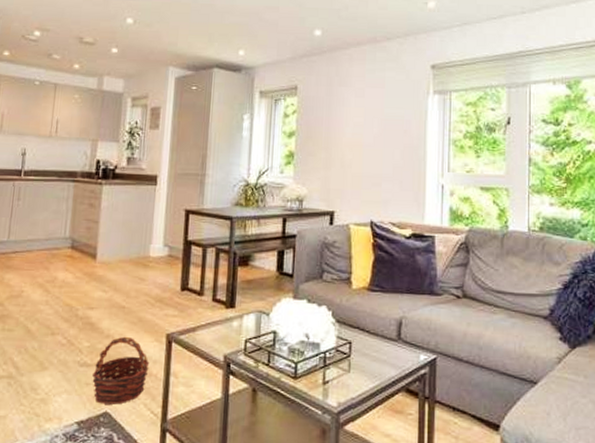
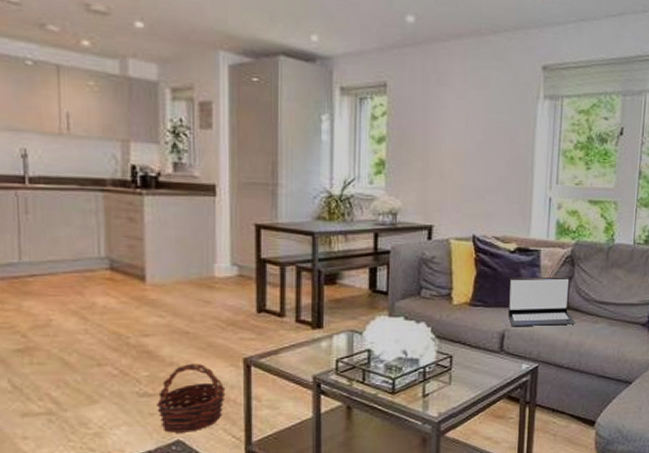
laptop: none [404,263,472,315] -> present [507,276,575,327]

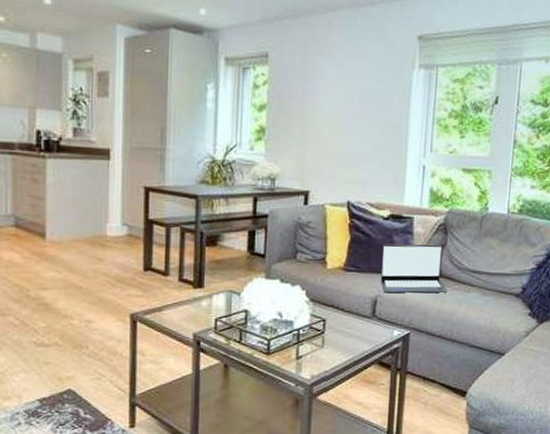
basket: present [157,363,226,434] -> none [52,316,114,383]

